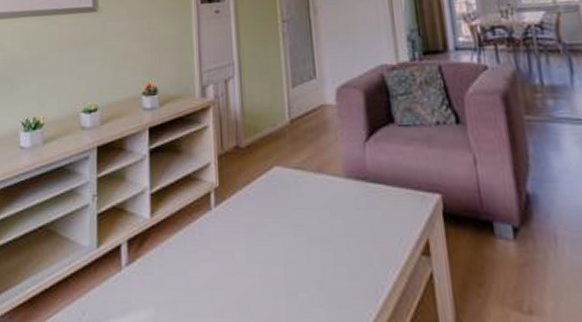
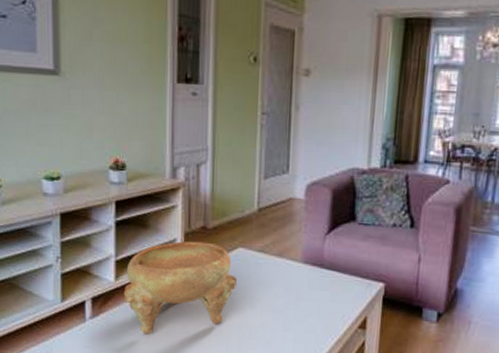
decorative bowl: none [159,163,277,281] -> present [123,241,237,335]

